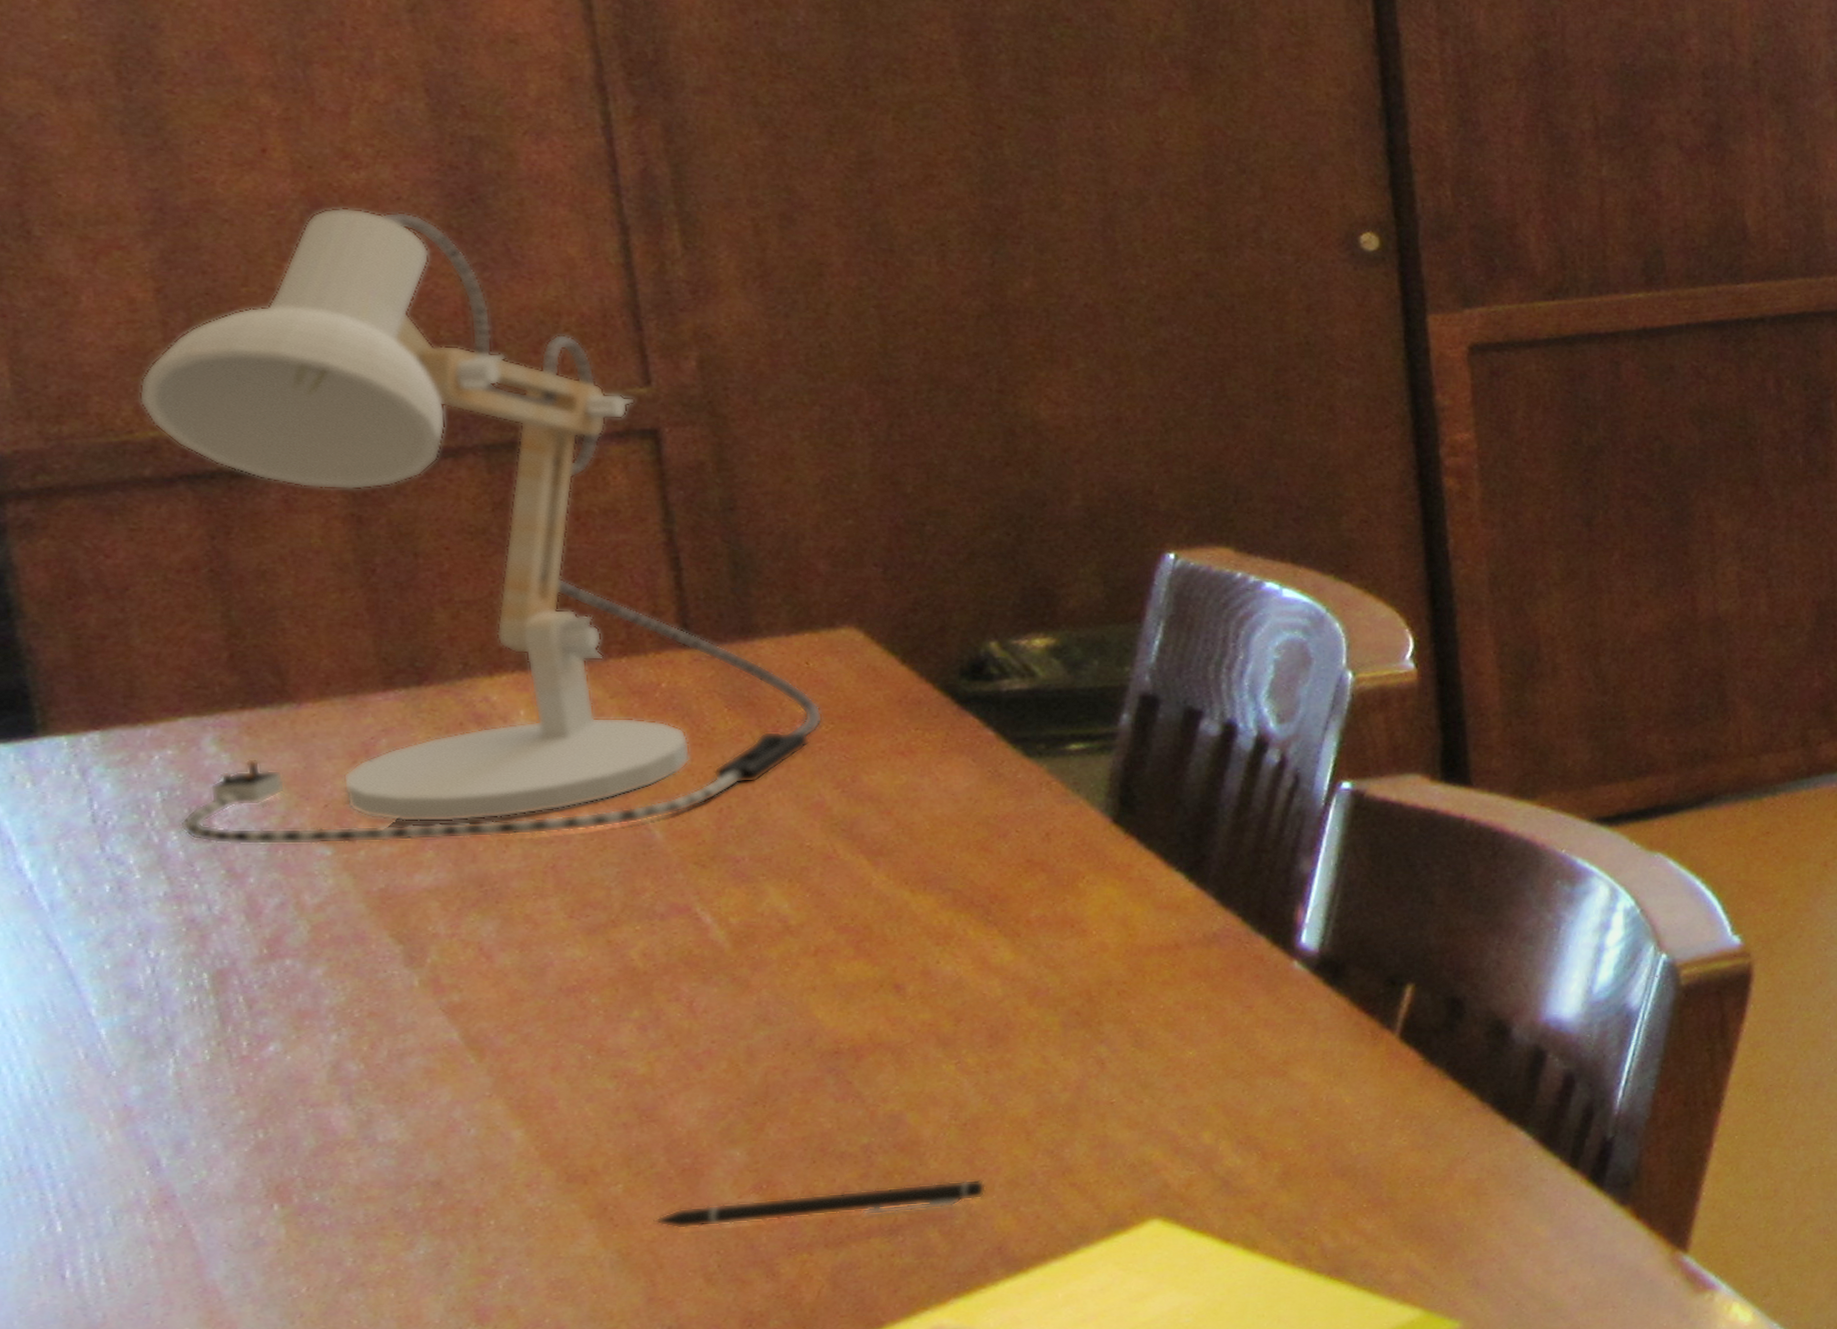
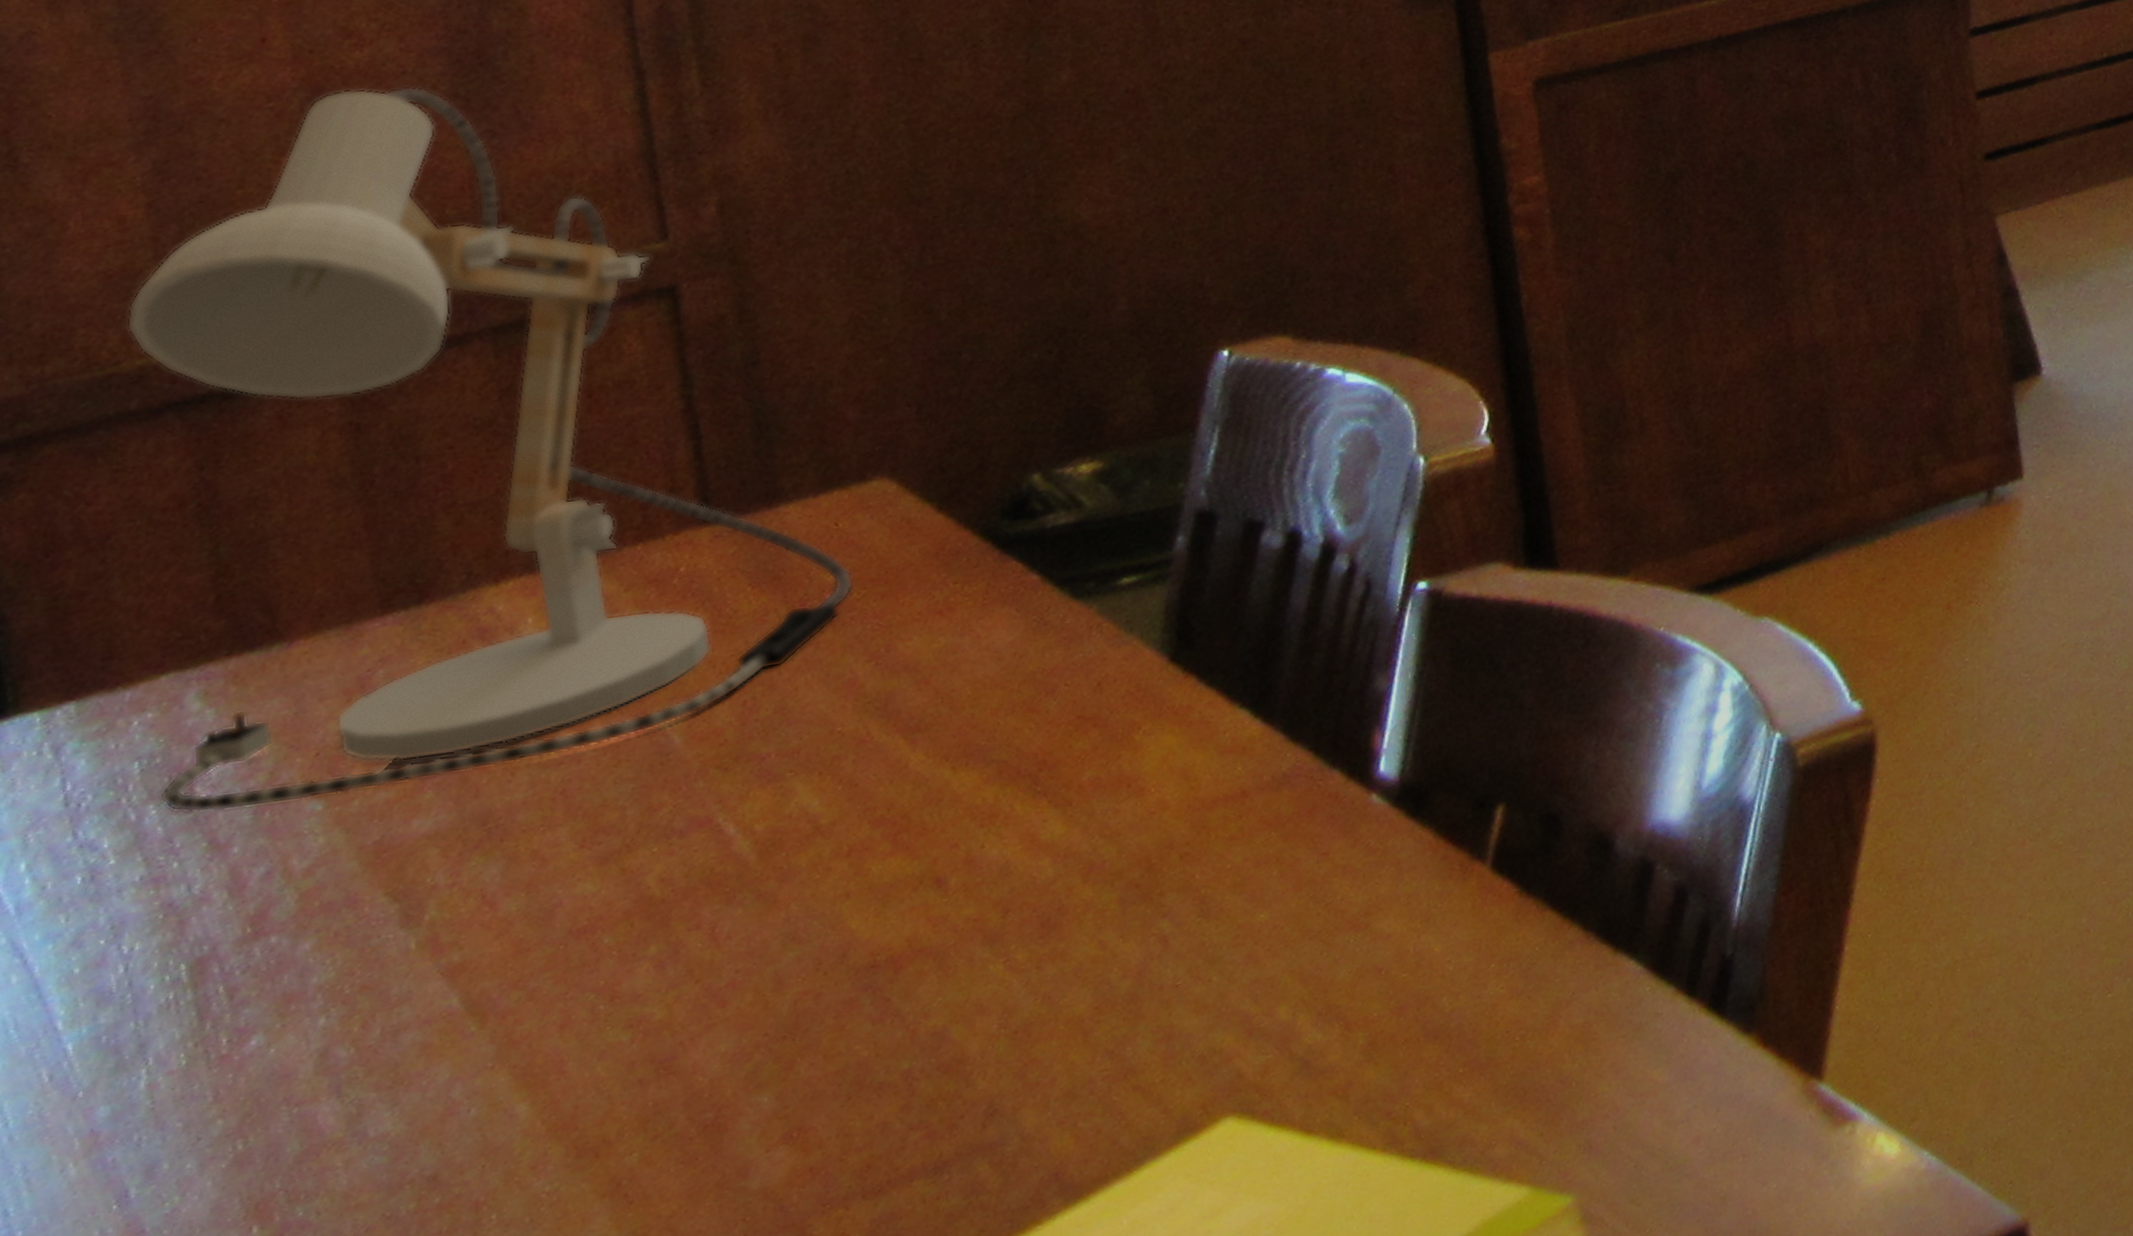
pen: present [653,1179,987,1229] -> none [672,1095,1041,1198]

